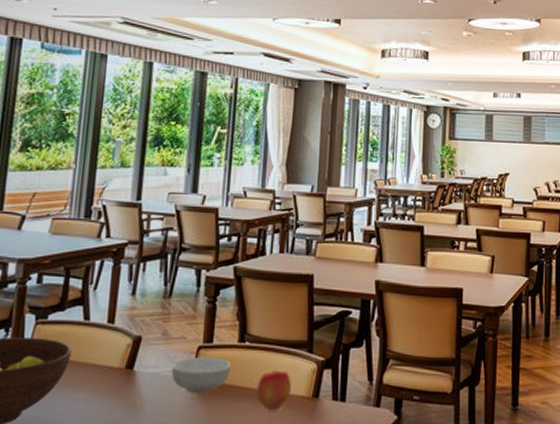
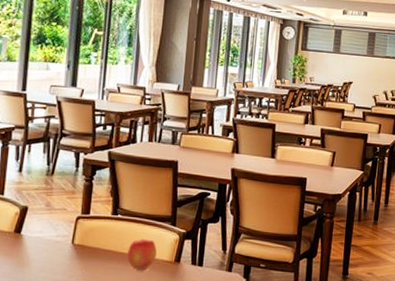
cereal bowl: present [172,357,231,393] -> none [54,226,105,255]

